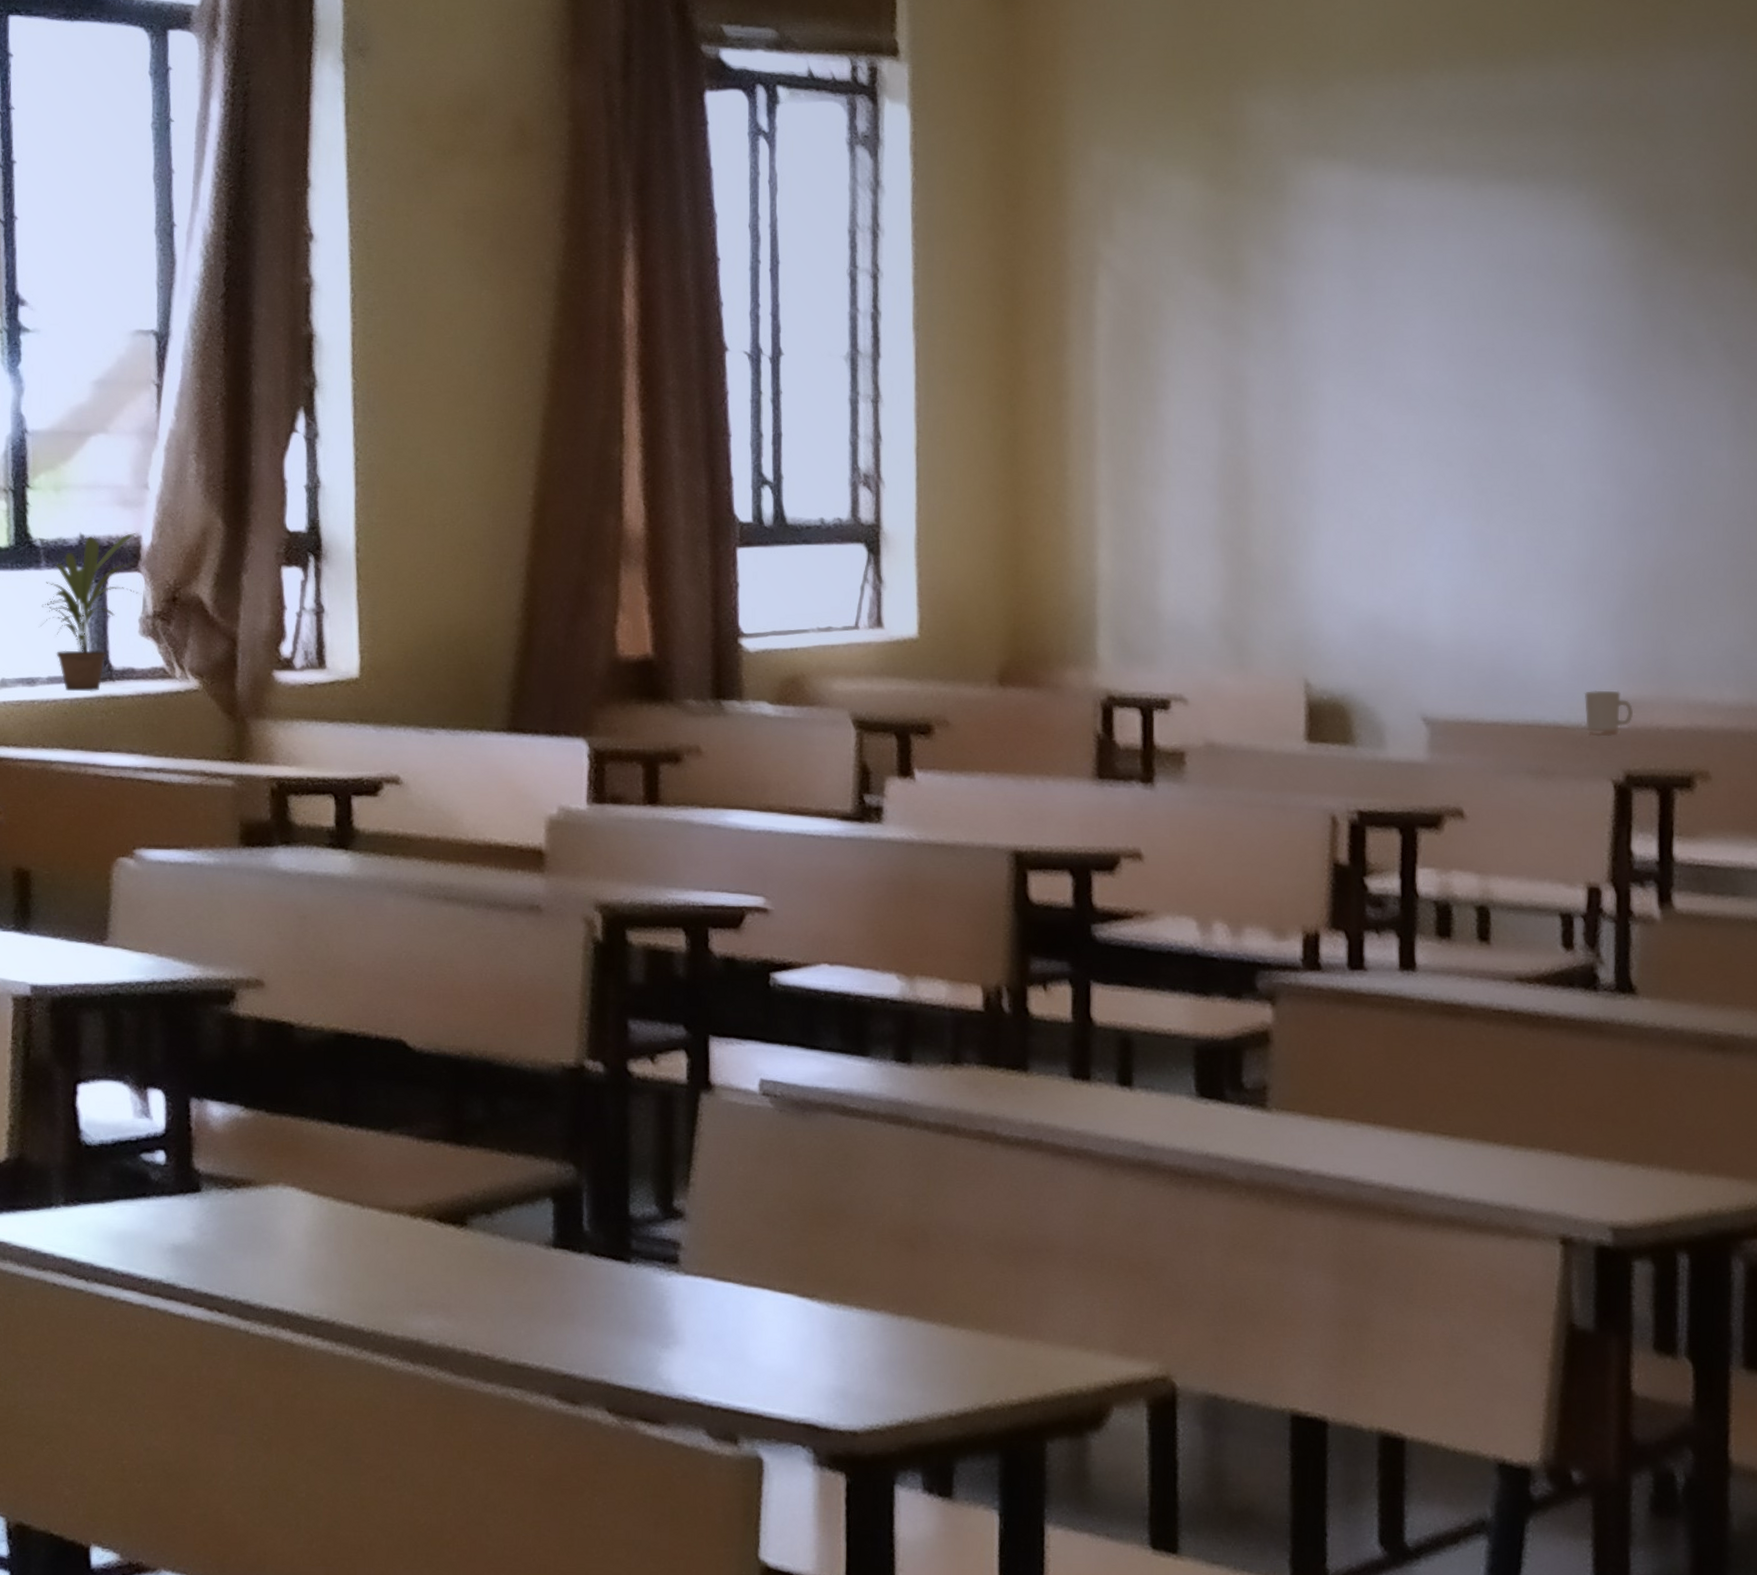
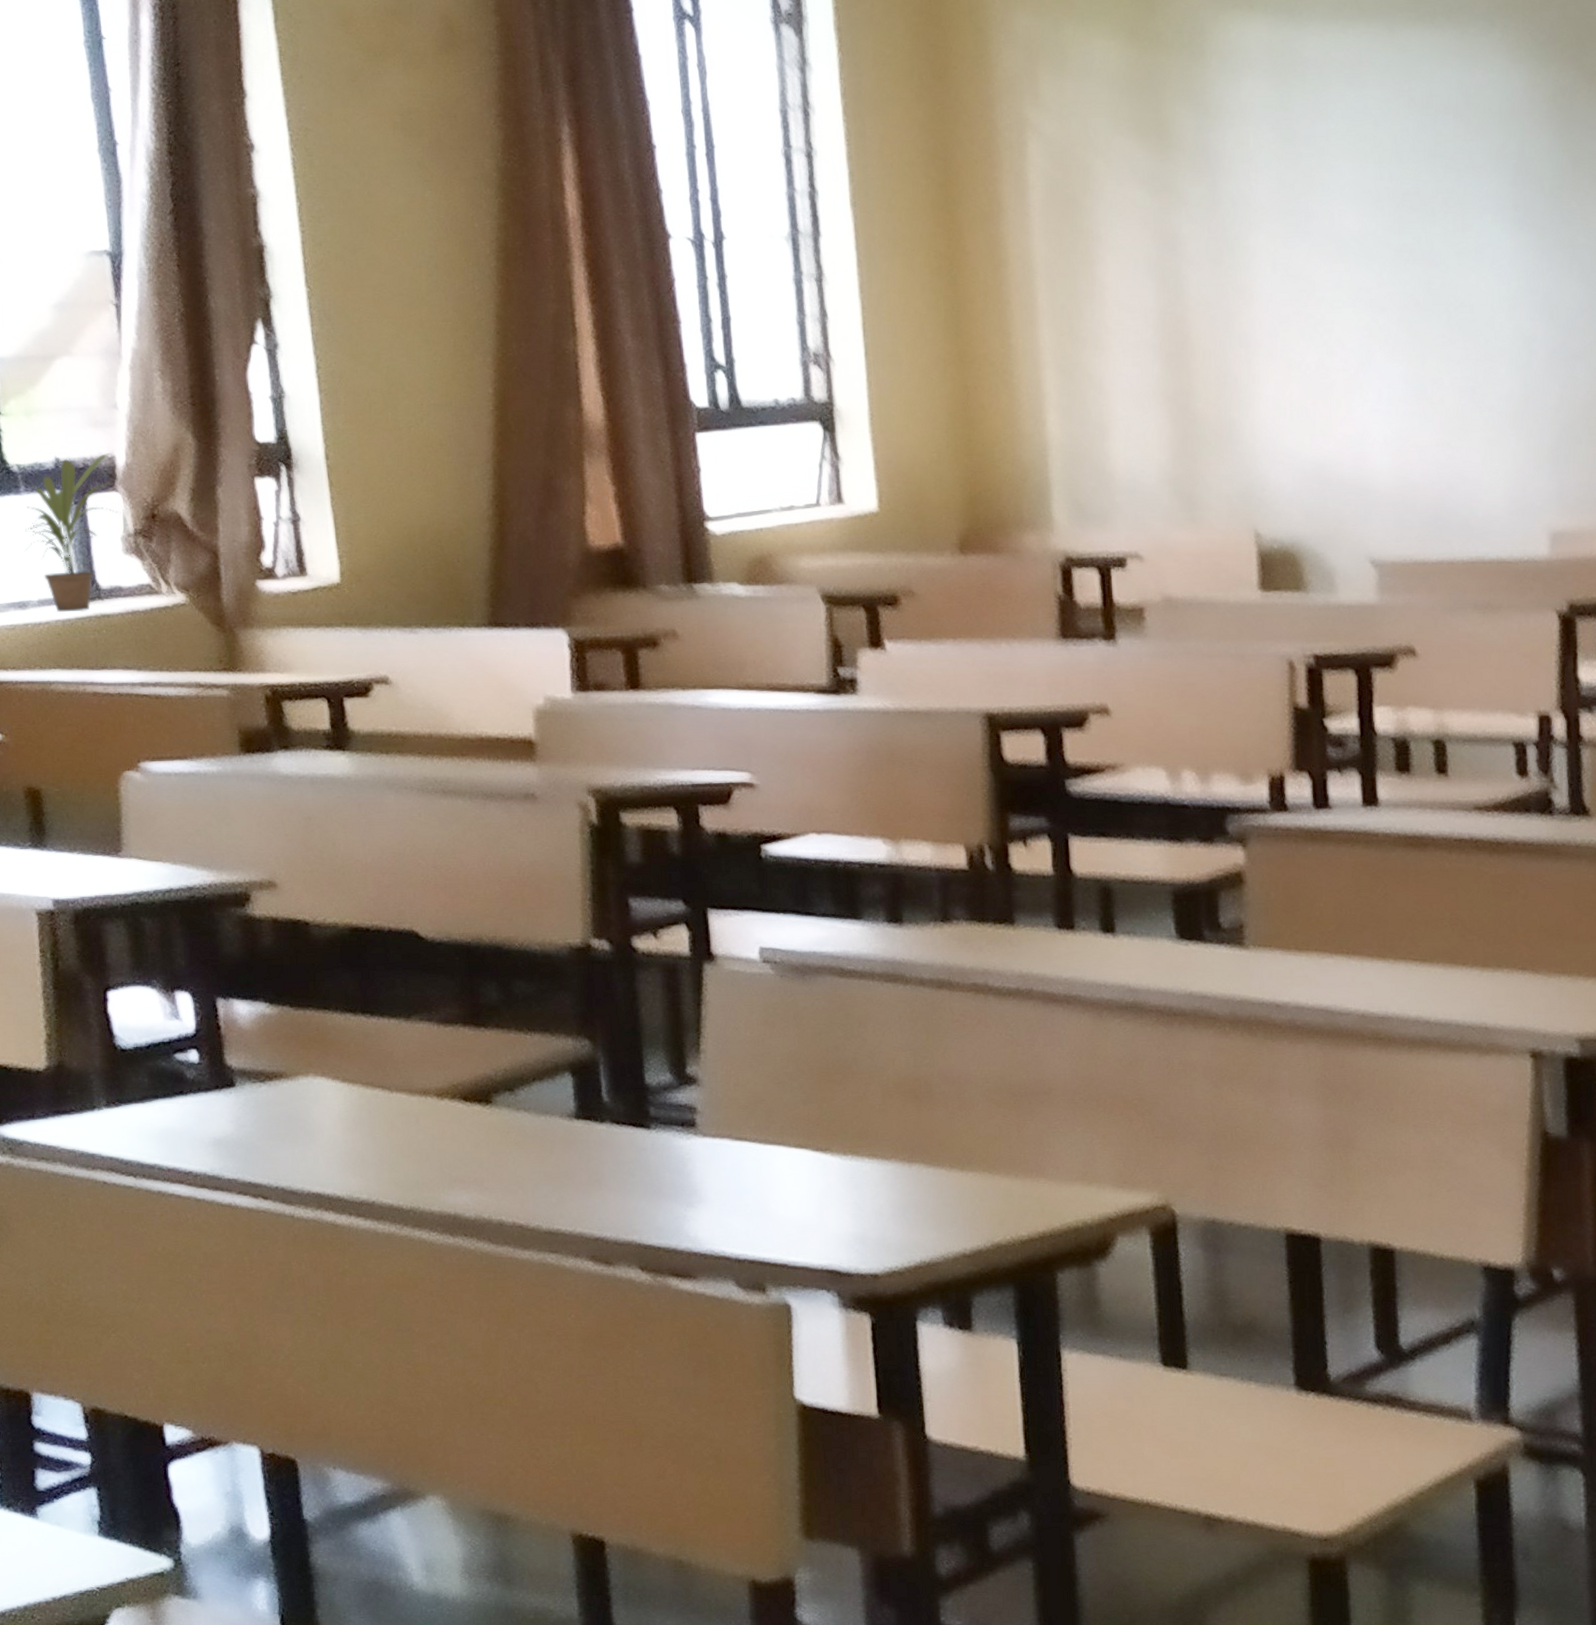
mug: present [1584,690,1633,737] -> none [1524,523,1573,569]

